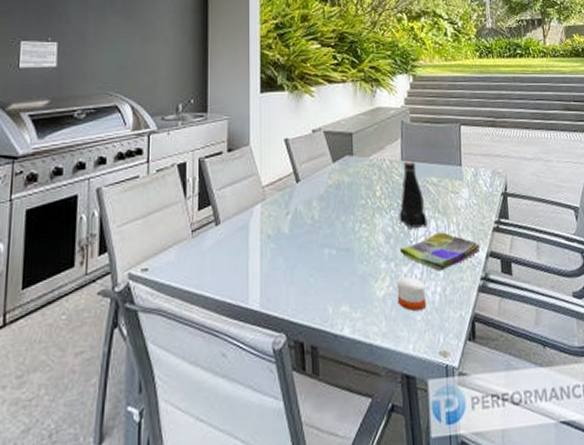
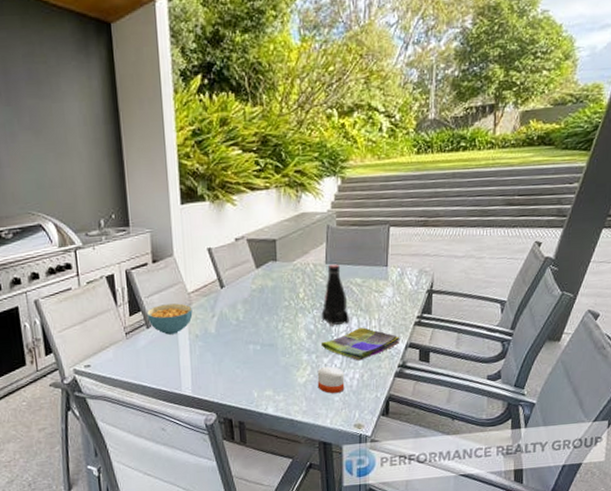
cereal bowl: none [217,197,266,234] -> present [147,303,193,335]

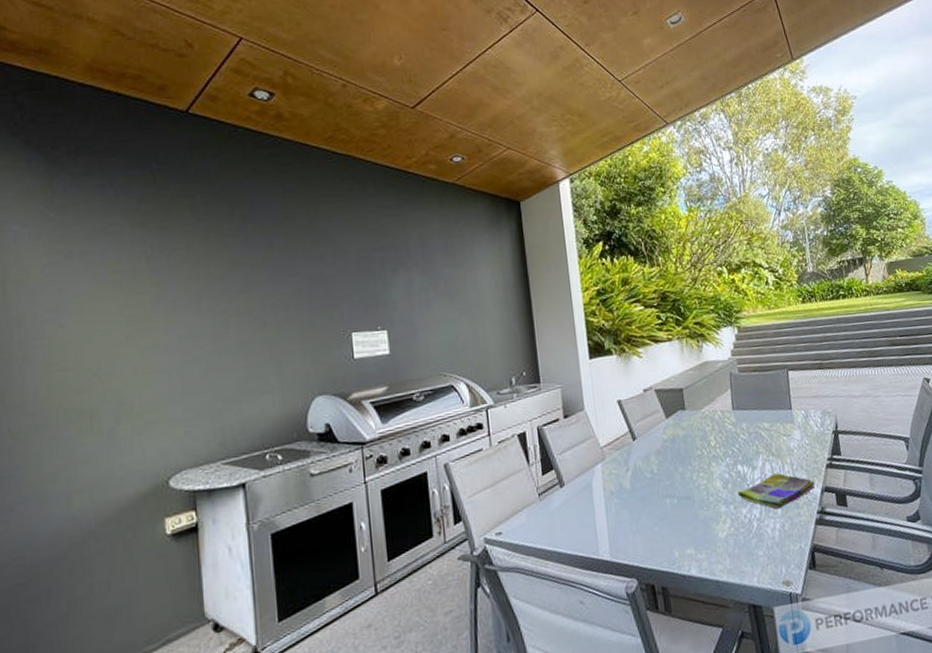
cereal bowl: present [147,303,193,335] -> none [560,458,607,493]
candle: present [317,366,345,393] -> none [737,517,767,548]
bottle: present [321,264,349,326] -> none [734,409,763,474]

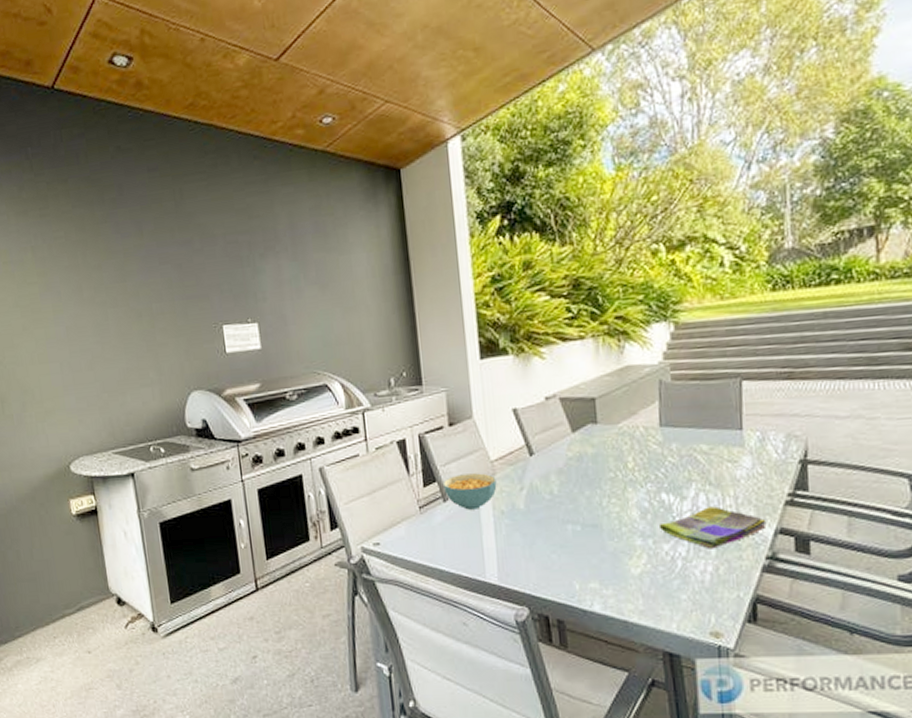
cereal bowl: none [560,458,607,493] -> present [443,473,497,510]

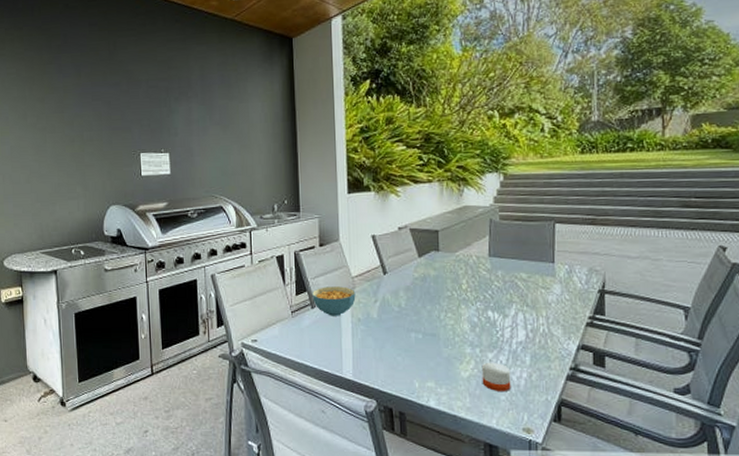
candle: none [656,554,694,590] -> present [481,362,511,391]
dish towel: present [660,506,767,549] -> none [486,324,571,359]

